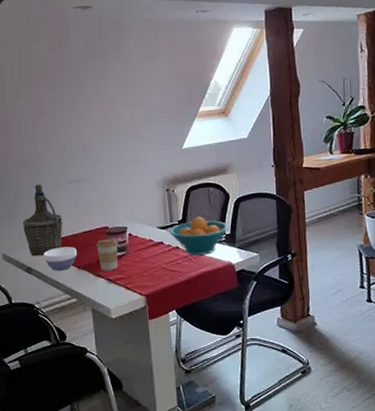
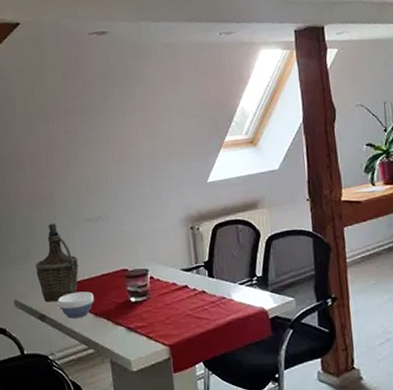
coffee cup: present [96,238,118,271] -> none [115,282,139,319]
fruit bowl: present [169,216,229,255] -> none [194,257,260,300]

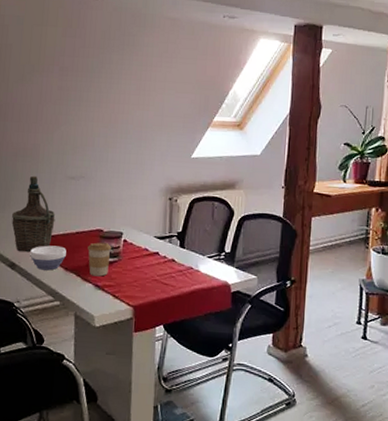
coffee cup: none [115,282,139,319] -> present [88,242,112,277]

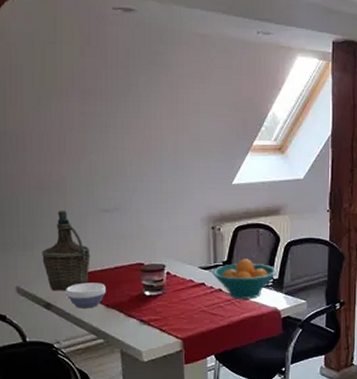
coffee cup: present [88,242,112,277] -> none [129,276,154,311]
fruit bowl: none [167,230,229,271] -> present [212,258,277,299]

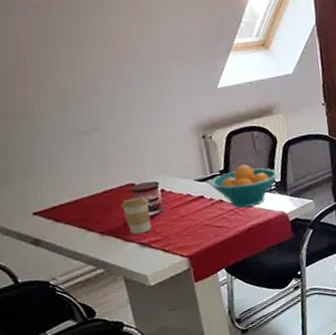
bottle: present [42,210,91,291] -> none [19,137,76,226]
bowl: present [66,282,106,308] -> none [53,210,98,240]
coffee cup: none [129,276,154,311] -> present [121,196,152,235]

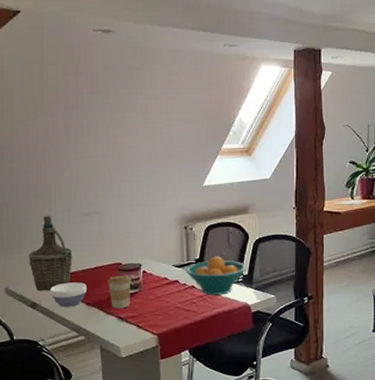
bottle: none [19,137,76,226] -> present [29,215,73,291]
bowl: none [53,210,98,240] -> present [50,282,87,307]

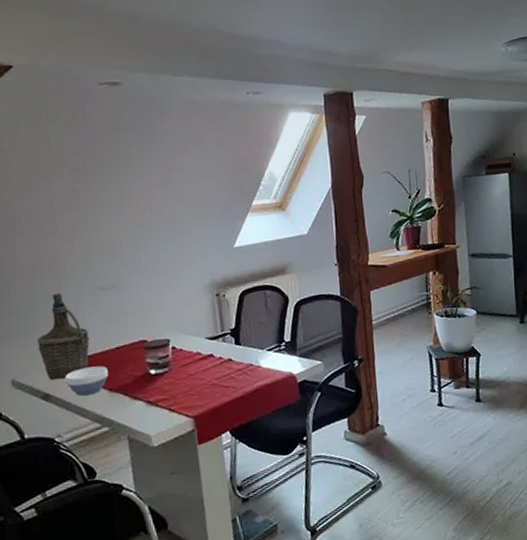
coffee cup: present [108,275,131,309] -> none [132,353,160,393]
fruit bowl: present [185,256,247,295] -> none [220,323,289,368]

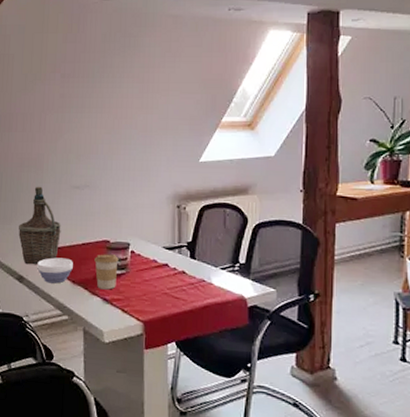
coffee cup: none [132,353,160,393] -> present [94,254,119,290]

